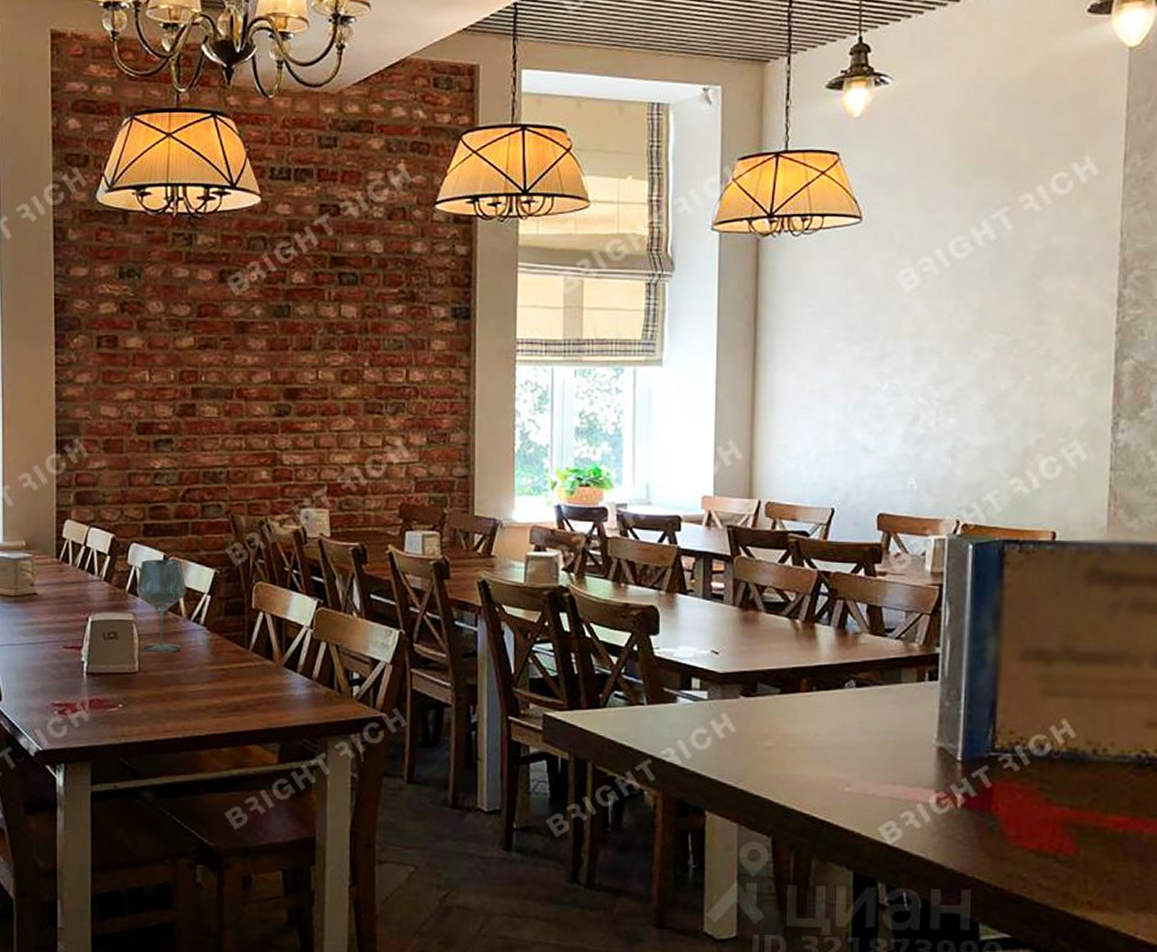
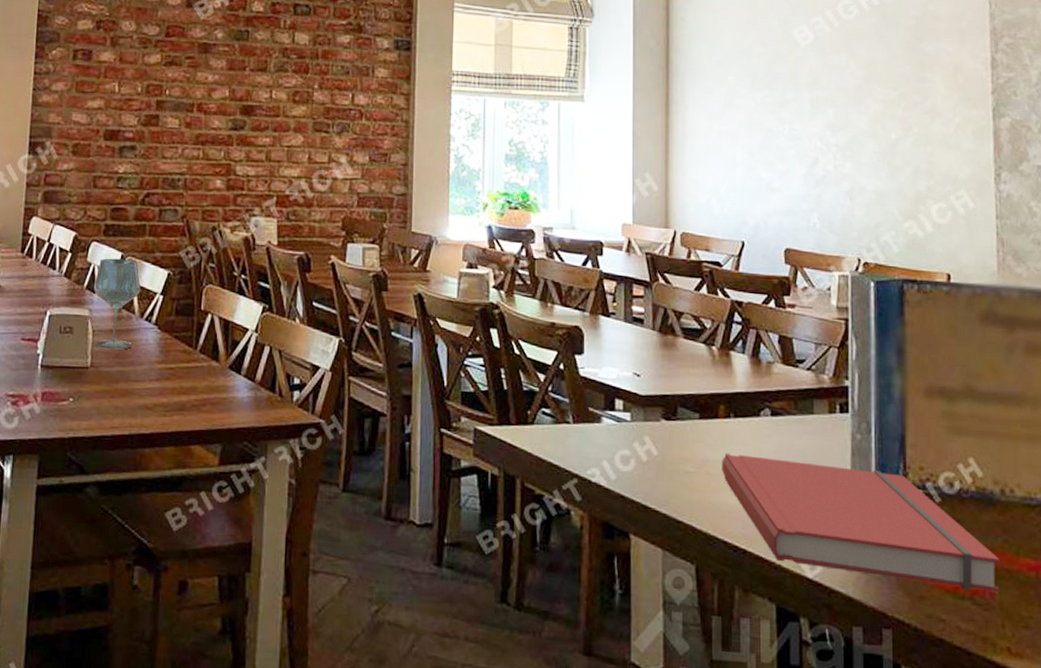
book: none [802,726,1087,850] -> present [722,453,1000,593]

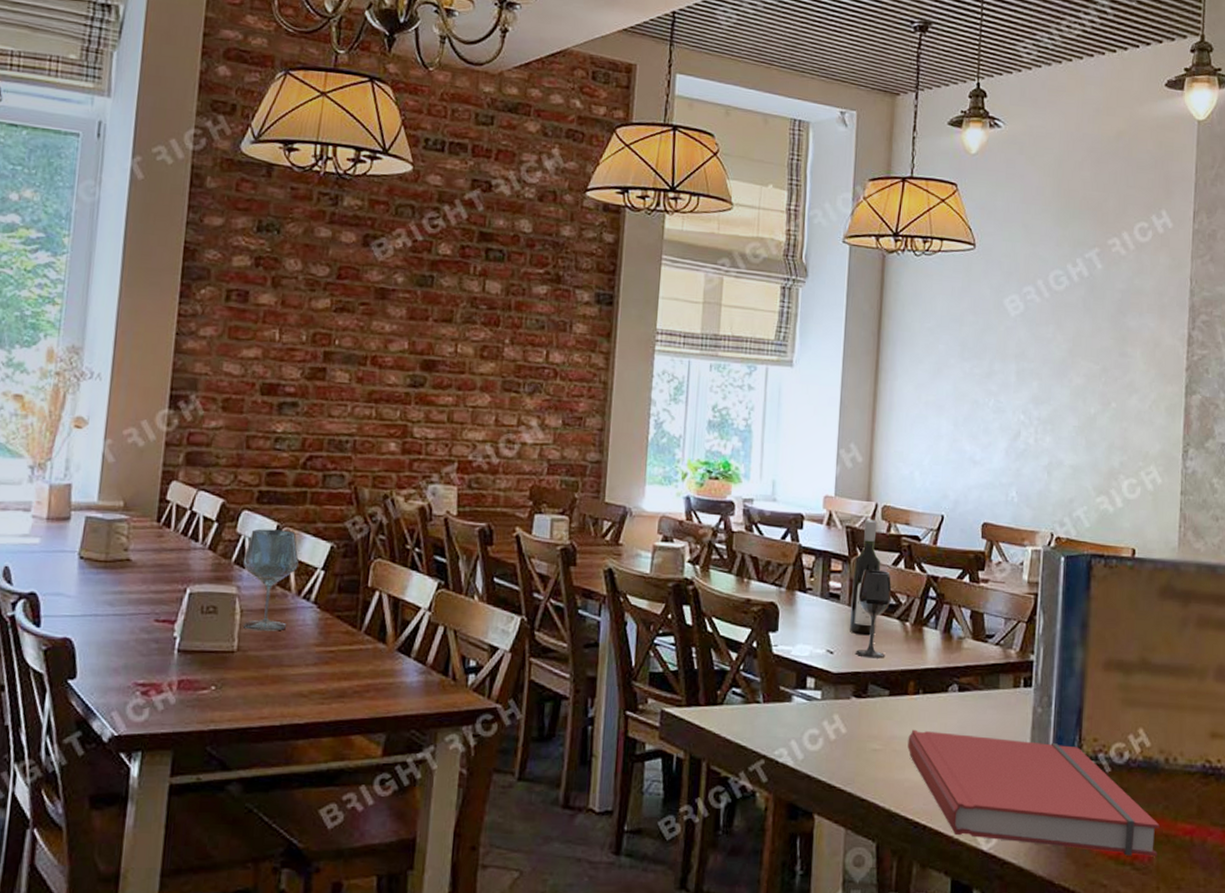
bottle: none [654,246,683,360] -> present [849,519,881,636]
wine glass: none [662,295,696,382] -> present [856,570,892,659]

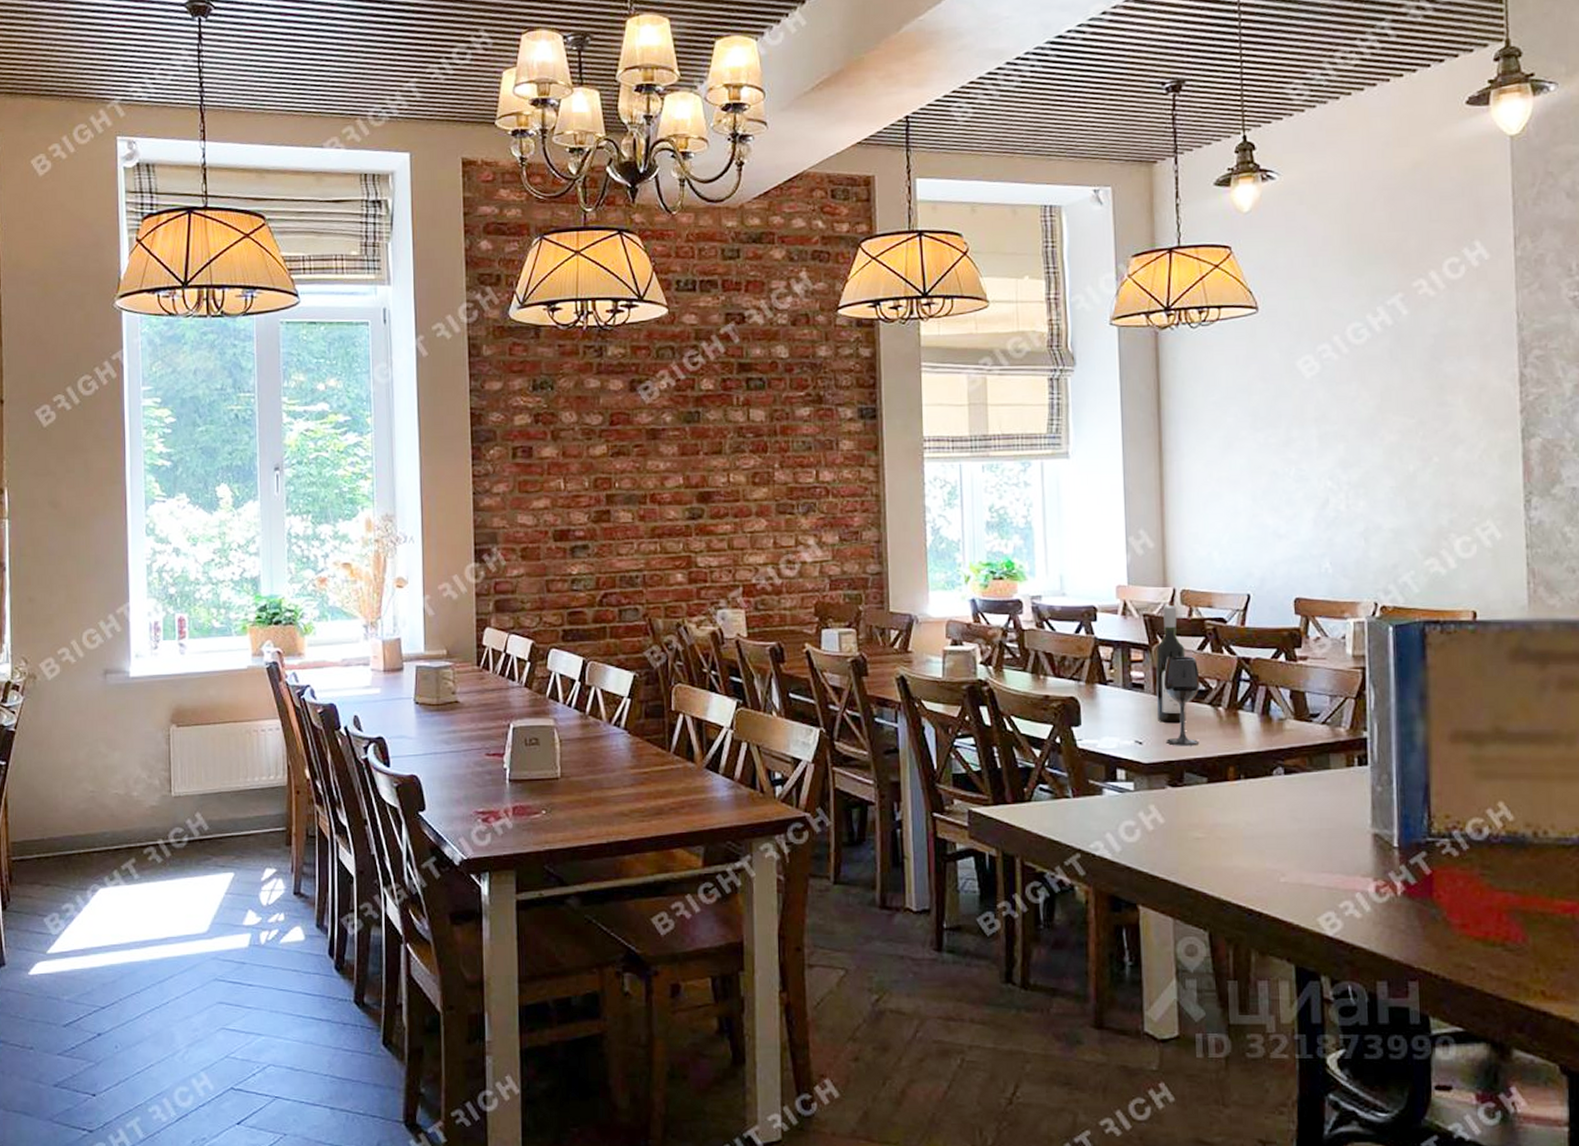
wine glass: present [243,529,299,631] -> none [556,664,606,758]
book: present [908,729,1160,857] -> none [1233,816,1533,937]

